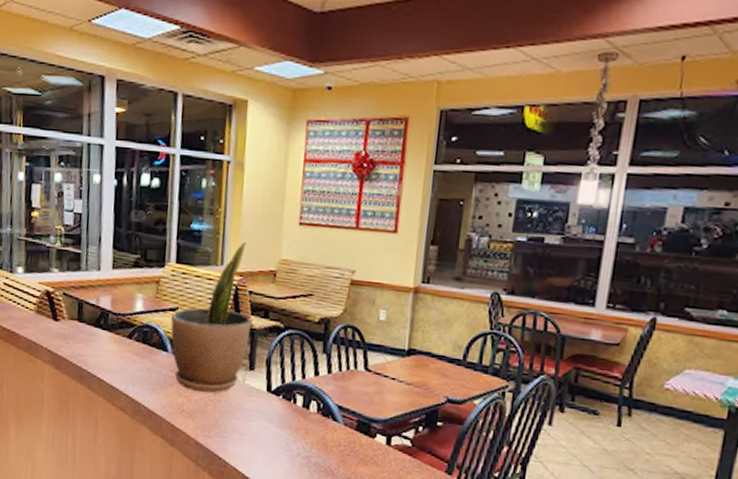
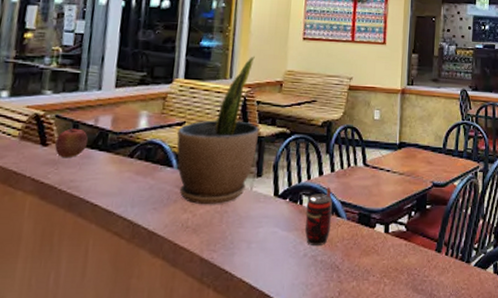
apple: none [65,306,92,334] -> present [55,128,89,158]
beverage can: none [298,388,329,448] -> present [305,186,333,245]

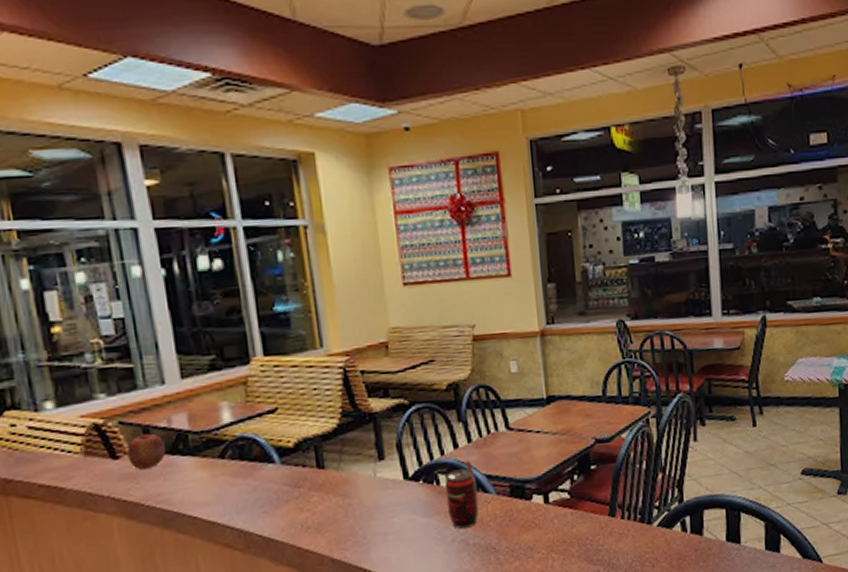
potted plant: present [177,56,259,204] -> none [271,315,372,501]

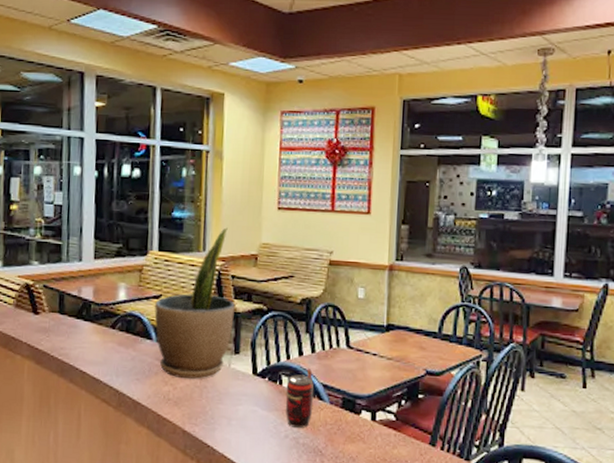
apple: present [127,433,167,470] -> none [45,298,74,327]
potted plant: none [271,315,372,501] -> present [154,227,235,379]

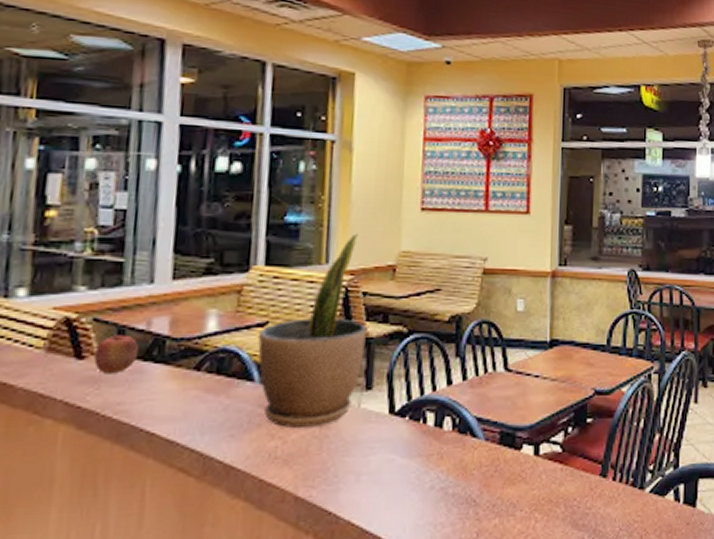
apple: none [45,298,74,327] -> present [94,334,139,374]
beverage can: present [285,367,314,428] -> none [430,399,466,475]

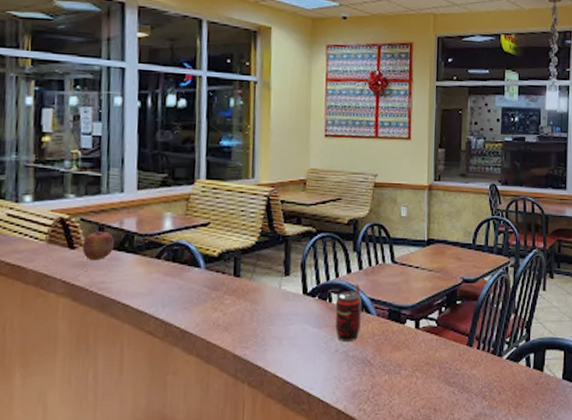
potted plant: present [258,233,366,428] -> none [203,154,284,303]
beverage can: none [430,399,466,475] -> present [335,284,362,341]

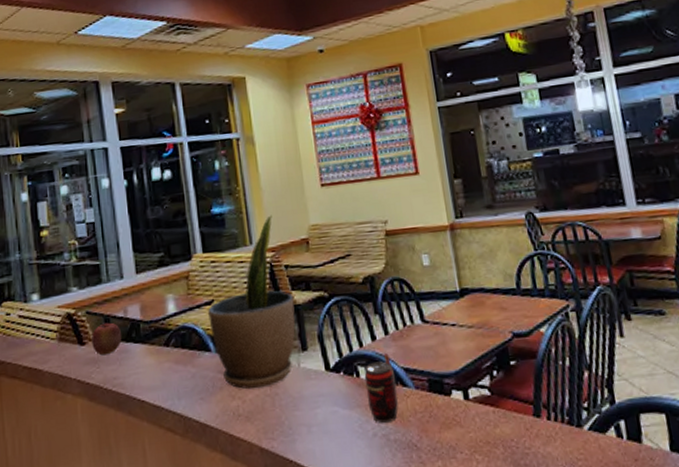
potted plant: none [203,154,284,303] -> present [208,215,296,389]

